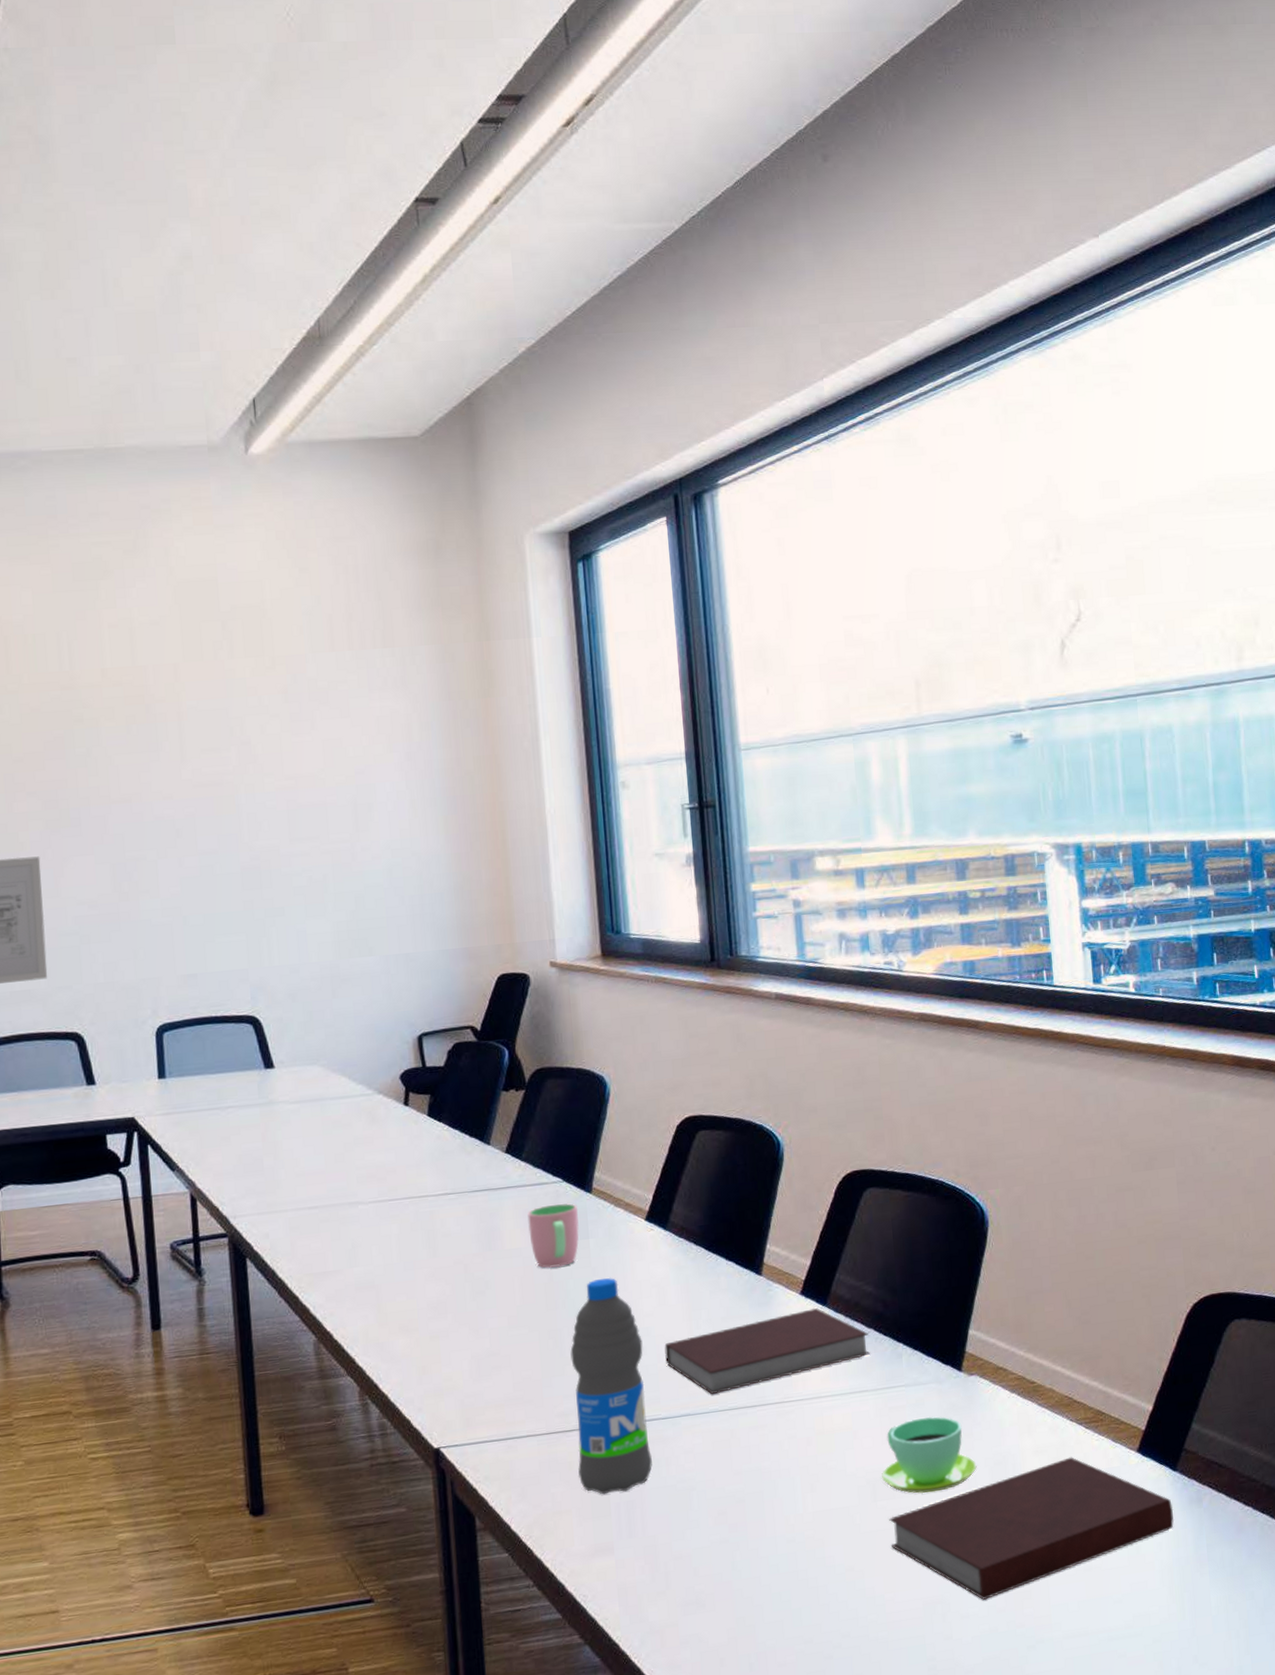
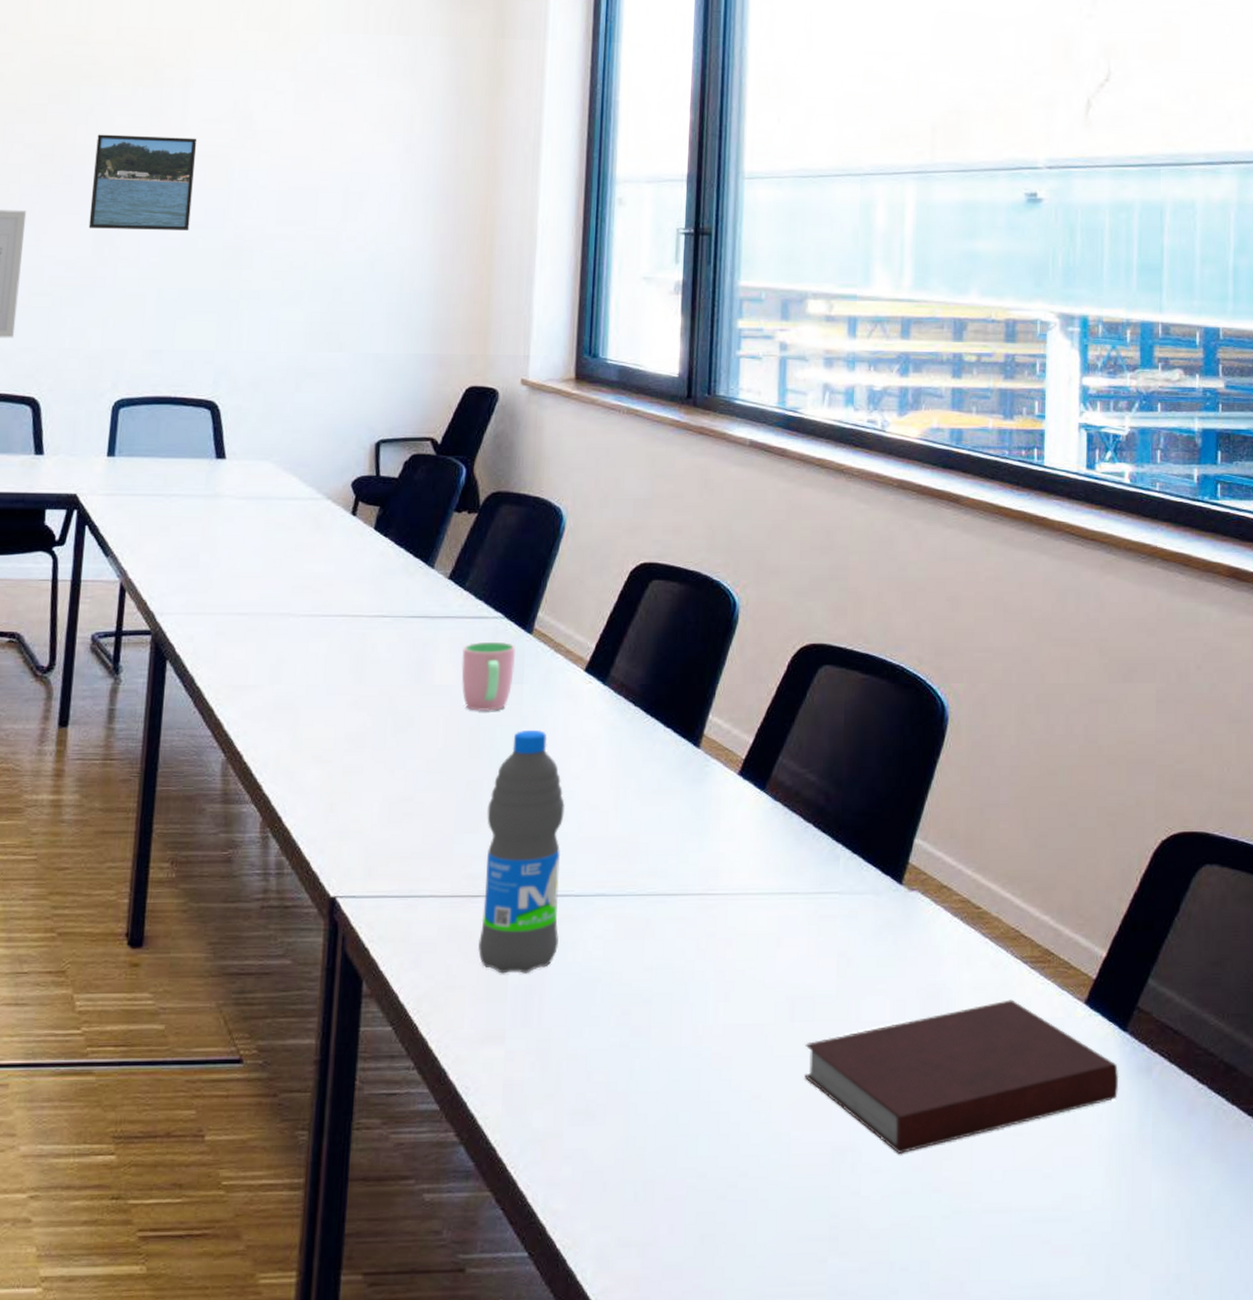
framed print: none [98,768,205,867] -> present [88,134,197,230]
notebook: present [664,1307,870,1395] -> none [586,791,806,876]
cup: present [881,1416,977,1494] -> none [802,931,908,1020]

